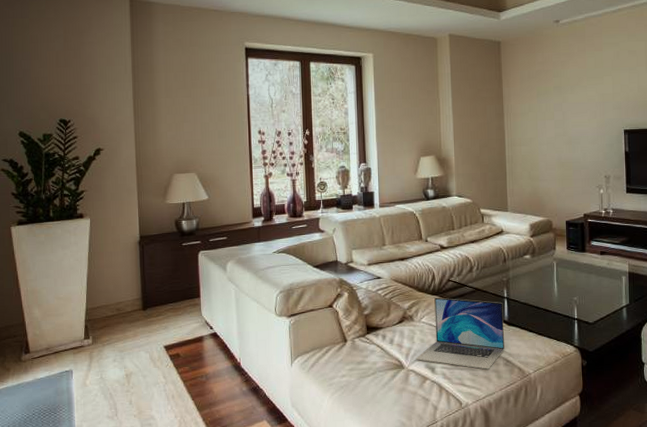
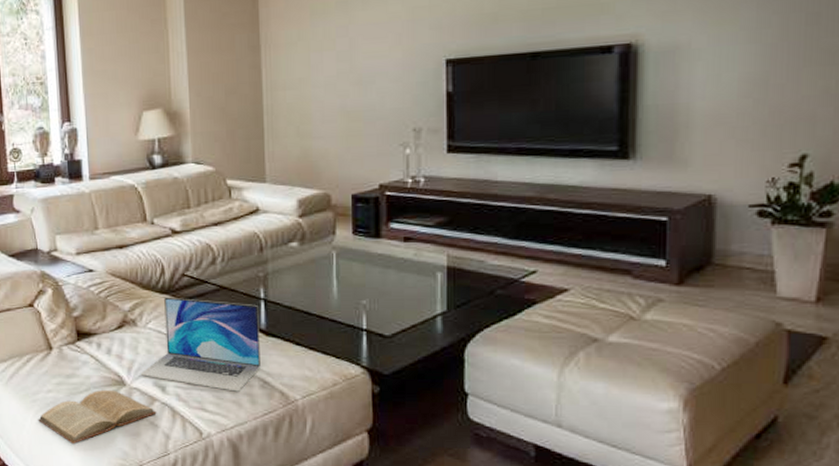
book: none [333,372,428,419] -> present [38,389,157,445]

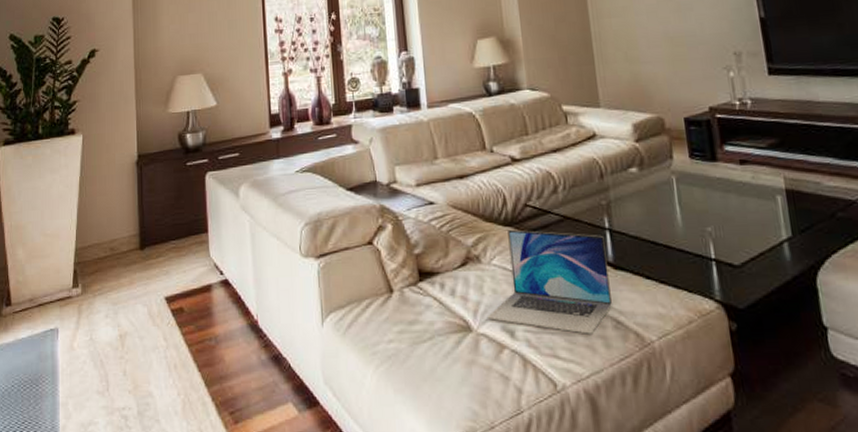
book: present [38,389,157,445] -> none [379,337,507,405]

